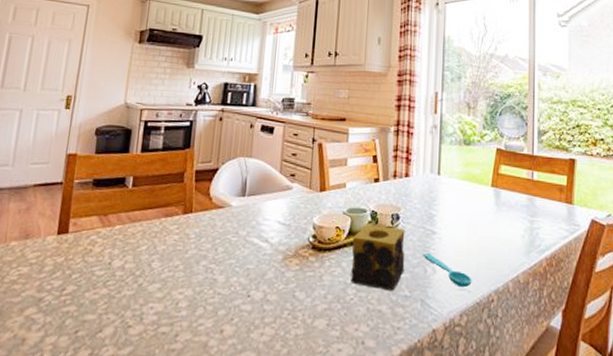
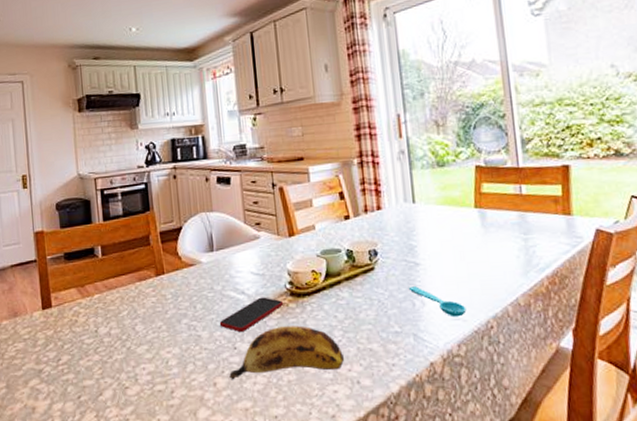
smartphone: none [237,247,304,281] -> present [219,297,284,333]
banana: none [238,279,354,329] -> present [229,325,345,380]
candle: present [350,224,405,291] -> none [331,263,391,329]

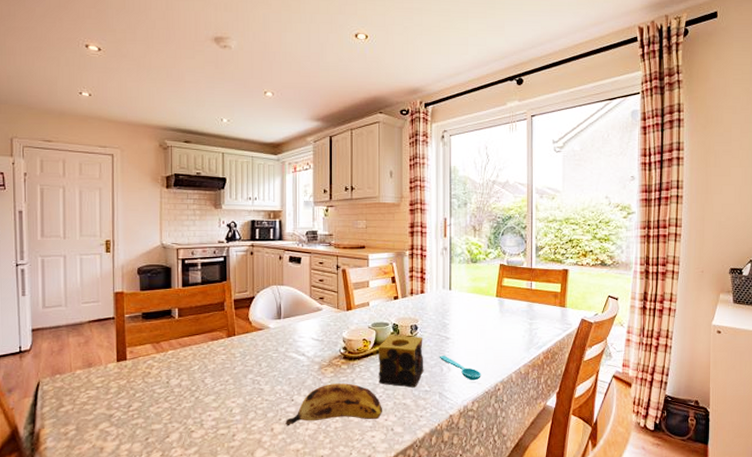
smartphone: present [219,297,284,333] -> none [280,359,337,388]
candle: none [331,263,391,329] -> present [379,335,424,388]

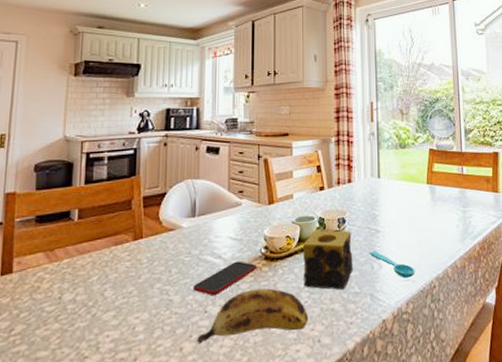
smartphone: none [280,359,337,388] -> present [193,261,258,296]

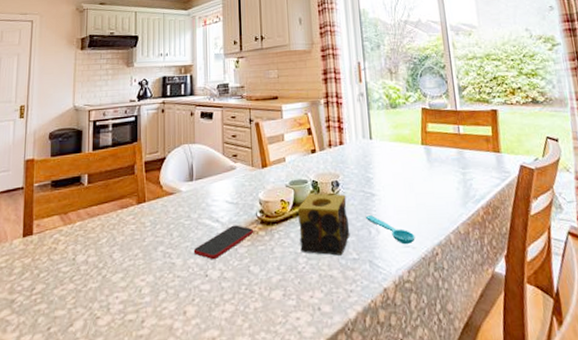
banana: present [197,288,309,344] -> none [199,253,308,308]

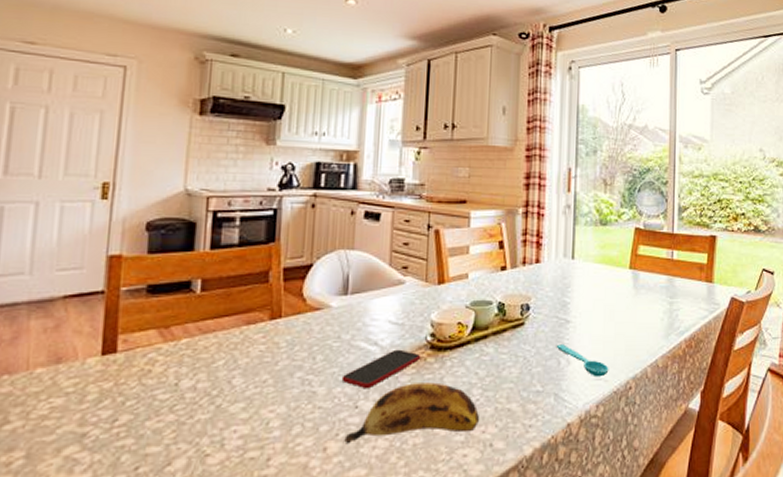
banana: none [199,253,308,308] -> present [344,382,480,444]
candle: present [298,193,350,256] -> none [476,317,537,388]

